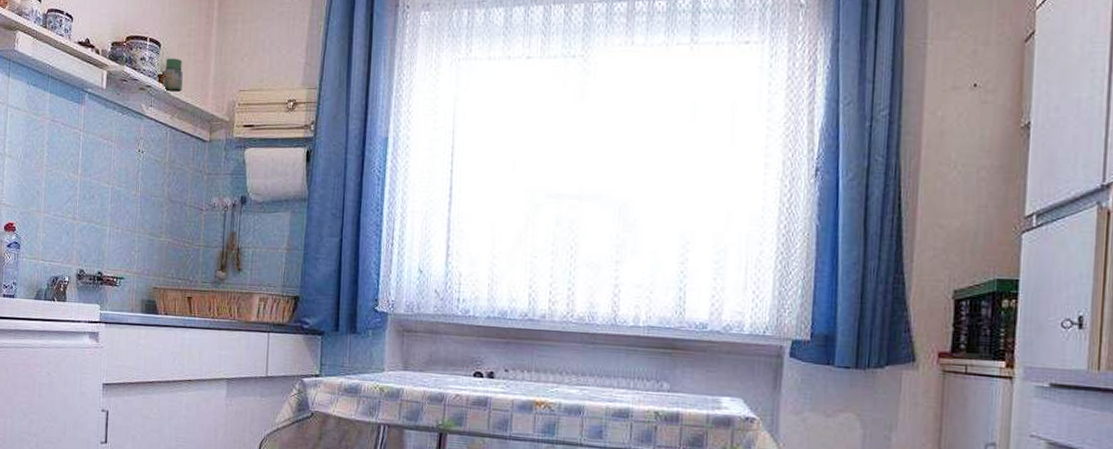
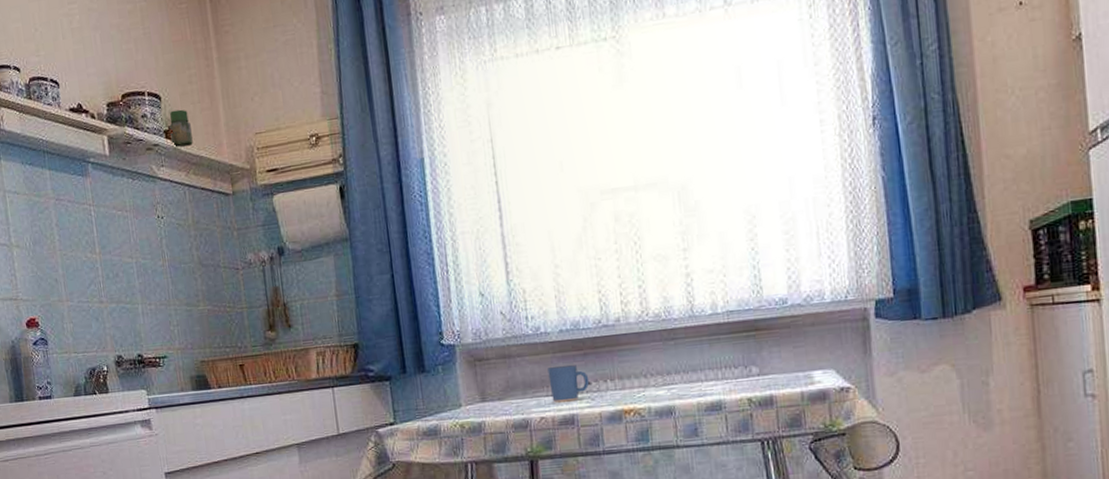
mug: none [469,348,508,385] -> present [547,364,590,403]

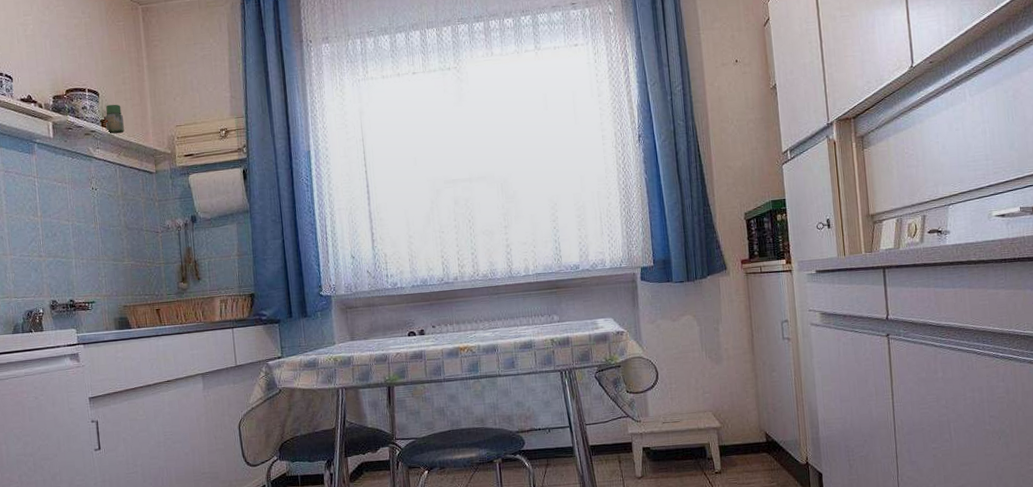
mug: present [547,364,590,403] -> none [402,312,434,342]

